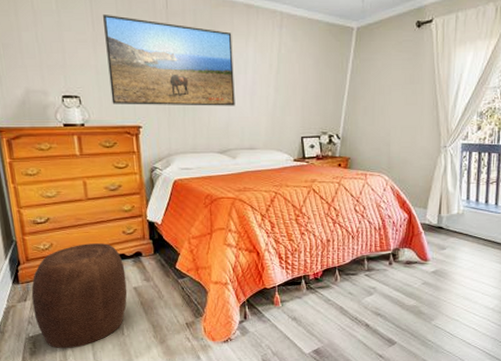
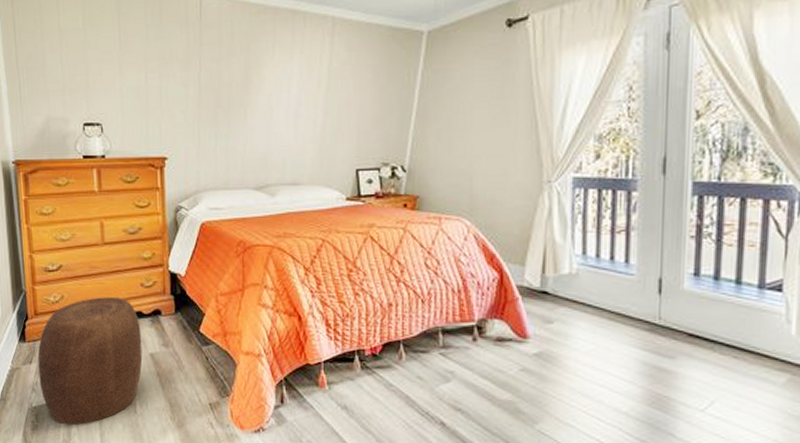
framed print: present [103,15,235,106] -> none [131,30,276,133]

